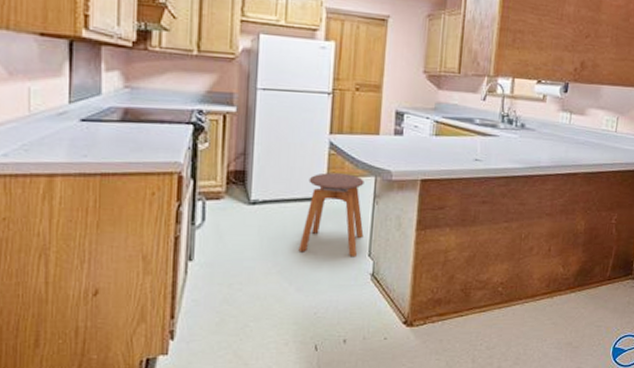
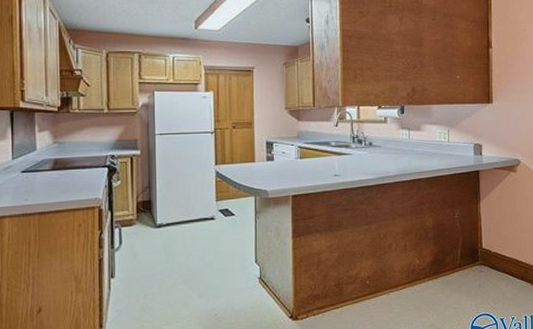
stool: present [298,172,365,258] -> none [198,196,250,265]

